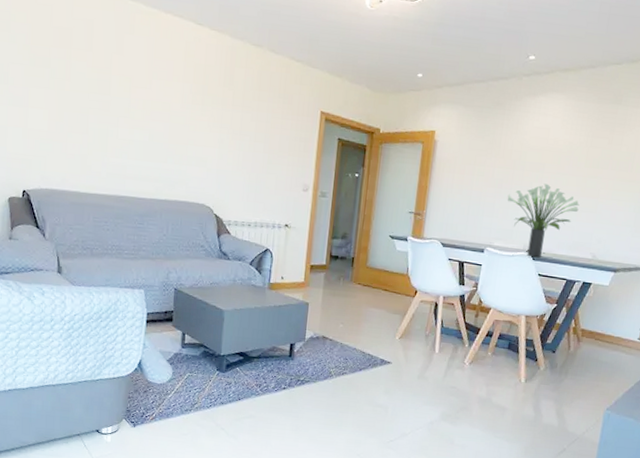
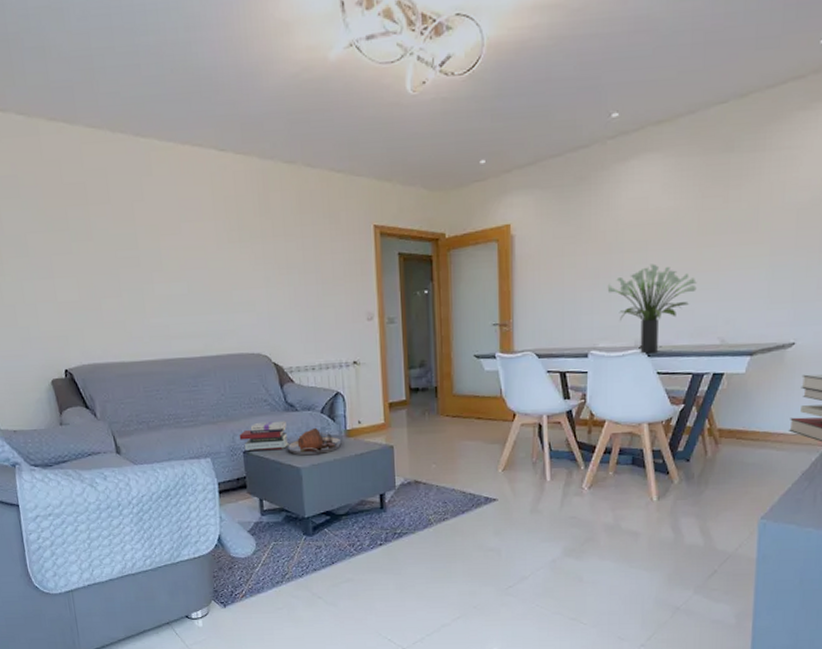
books: none [173,264,218,292] -> present [239,421,289,451]
serving tray: none [214,276,264,301] -> present [287,427,342,456]

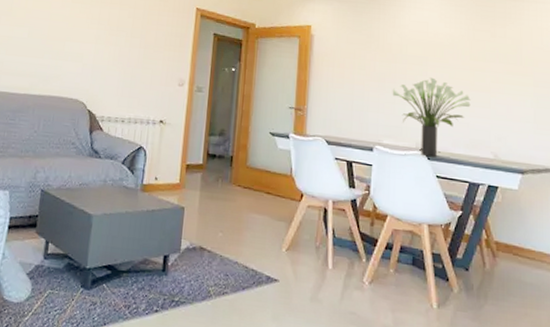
books: present [239,421,289,451] -> none [40,163,88,194]
serving tray: present [287,427,342,456] -> none [83,177,137,205]

